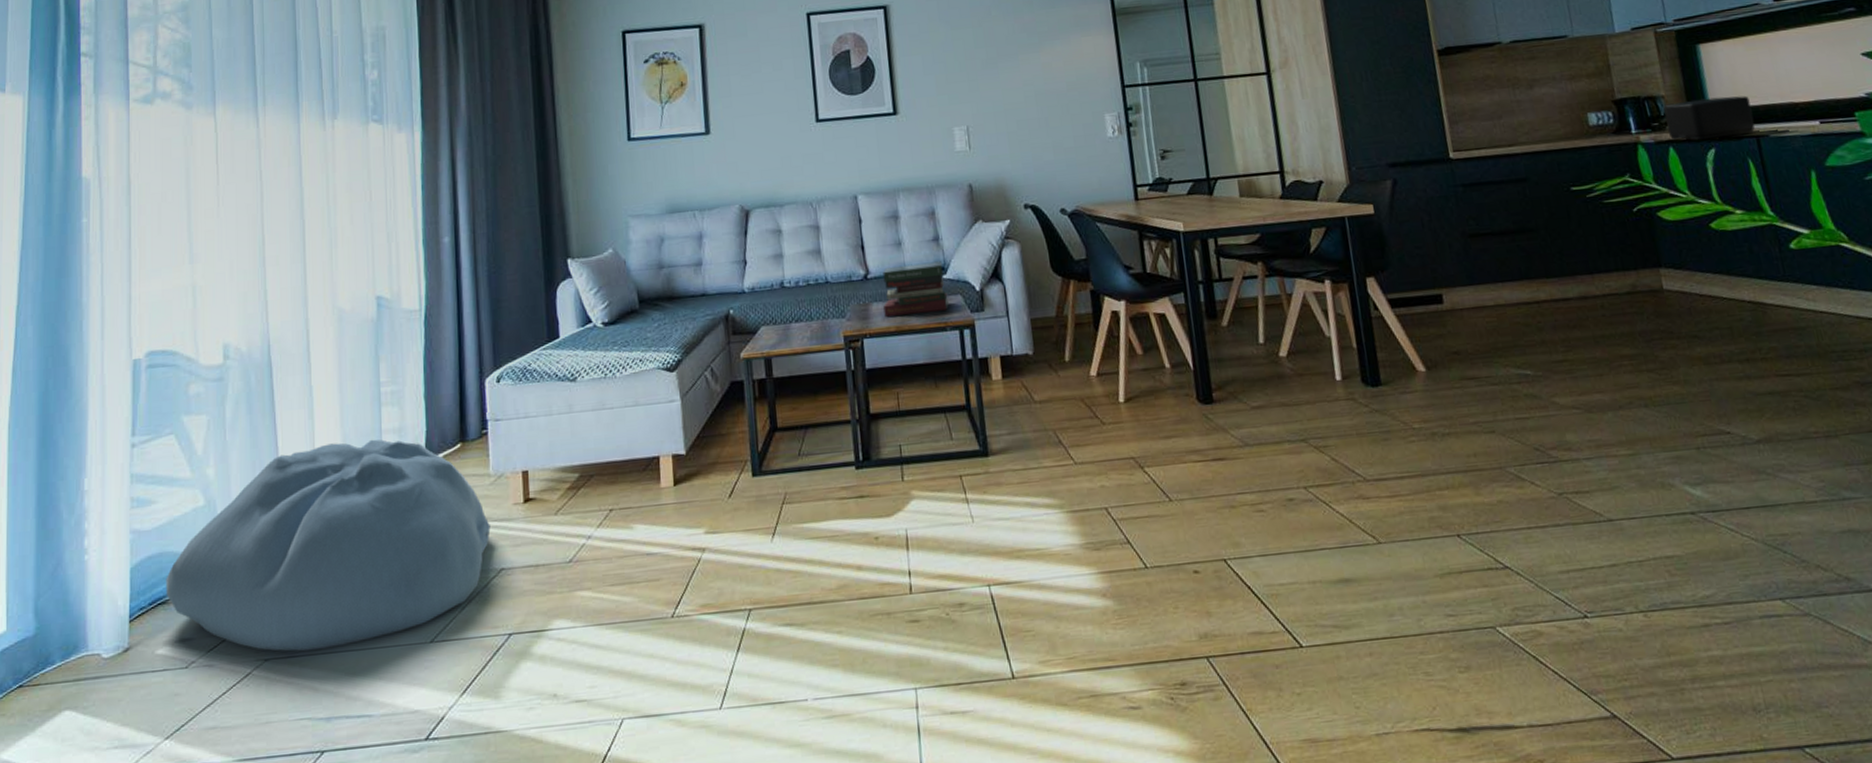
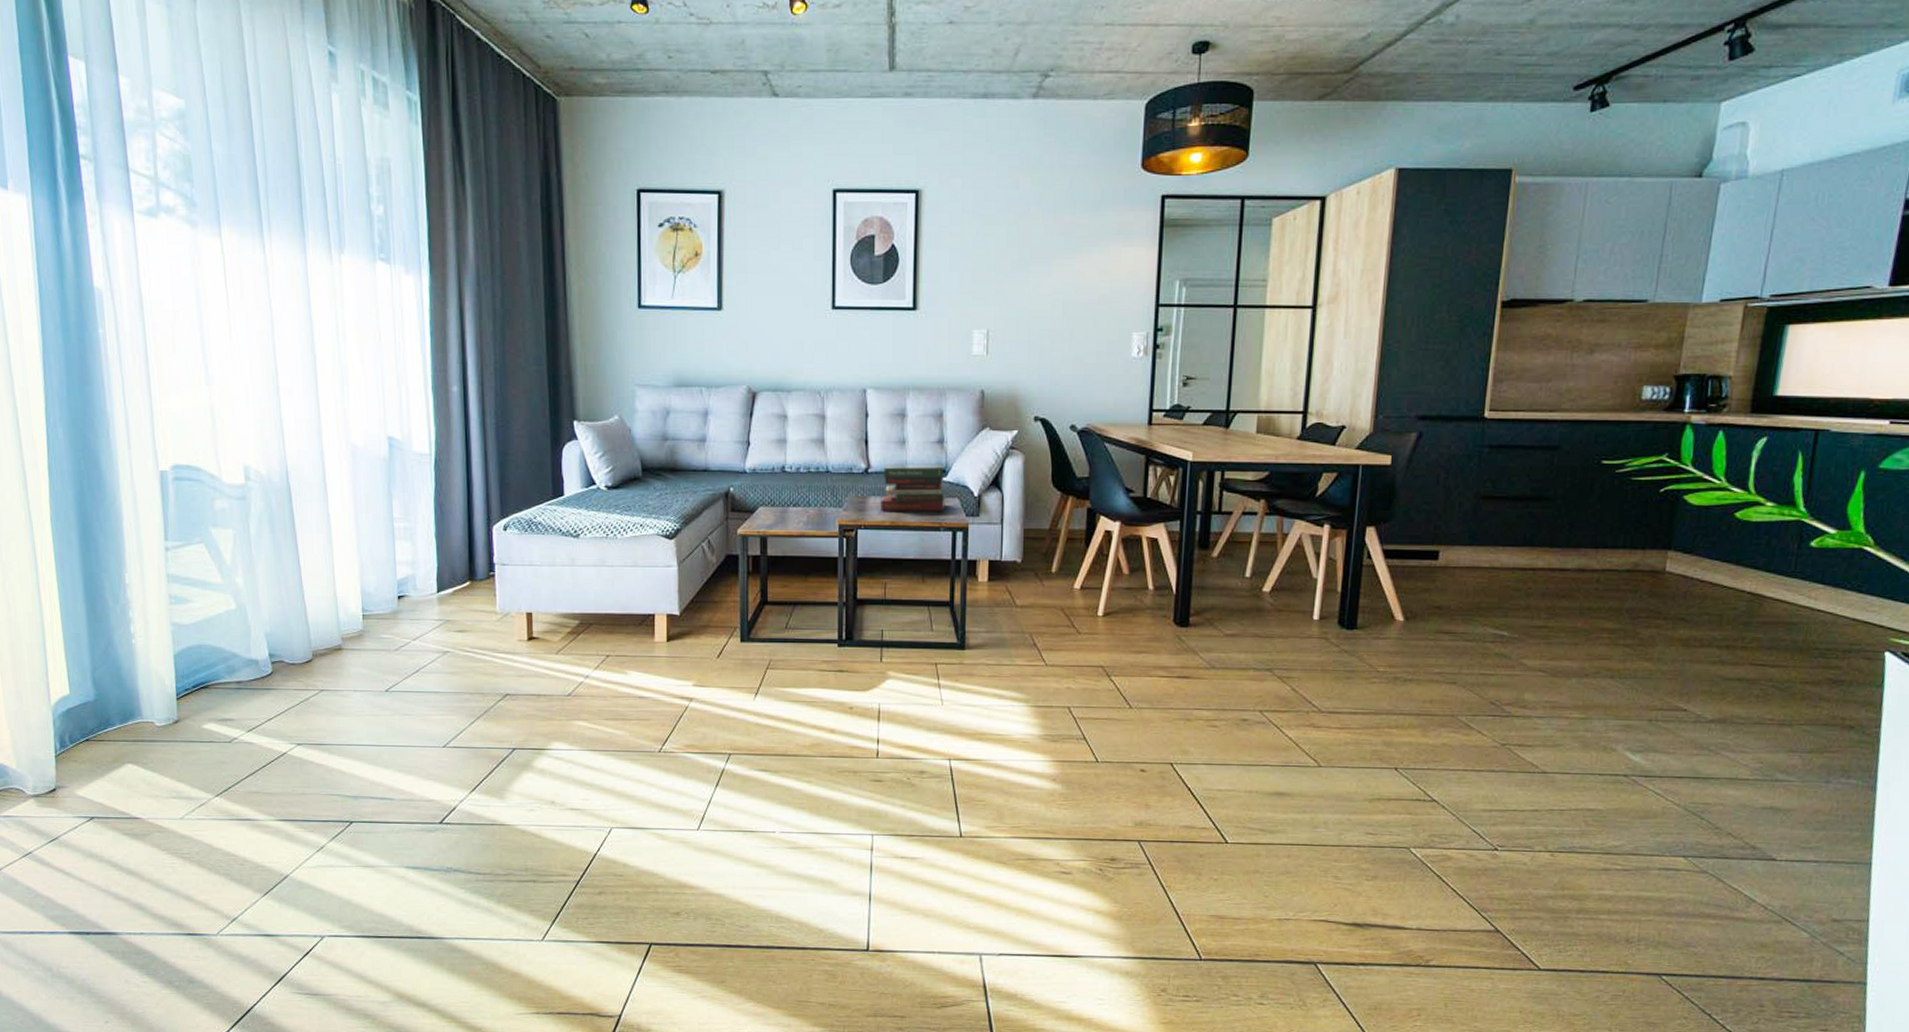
beanbag: present [165,439,491,652] -> none [206,568,497,742]
toaster: present [1663,95,1755,141] -> none [1723,384,1823,428]

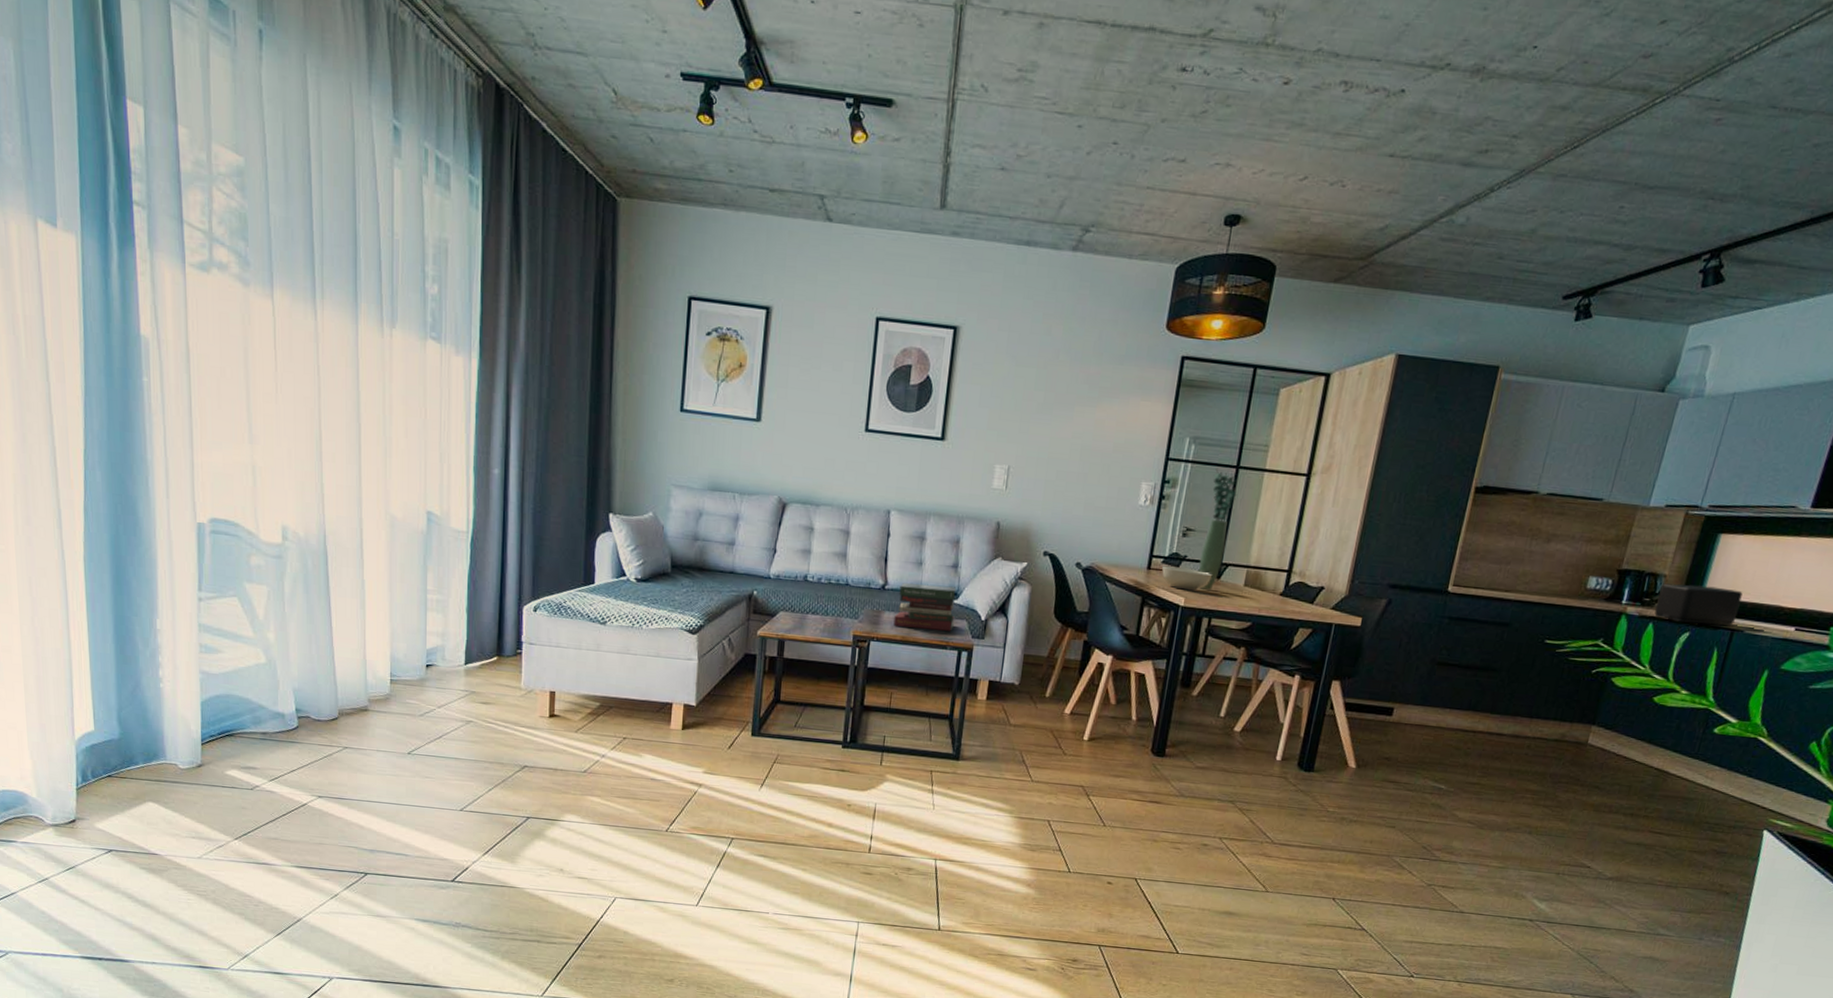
bowl: none [1163,420,1221,444] -> present [1161,566,1213,591]
vase: none [1205,309,1238,442] -> present [1199,468,1237,591]
toaster: none [1723,384,1823,428] -> present [1654,583,1743,626]

